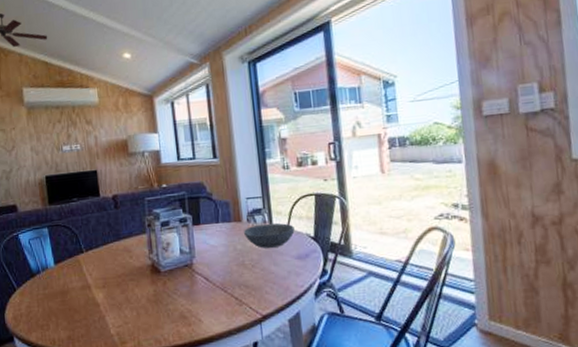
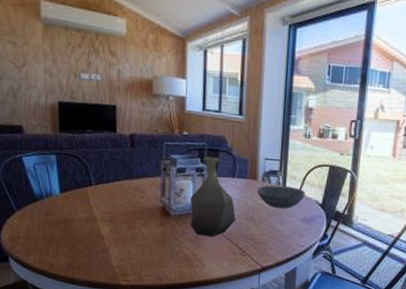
vase: none [178,204,228,290] -> present [190,156,237,237]

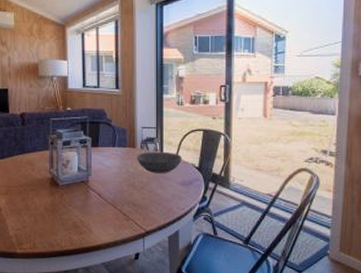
vase: present [190,156,237,237] -> none [76,128,119,204]

